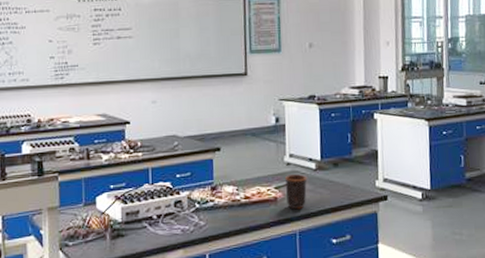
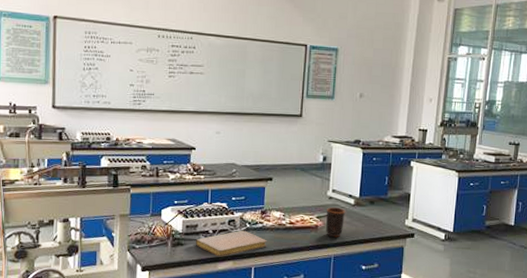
notebook: none [138,211,221,246] -> present [195,230,267,257]

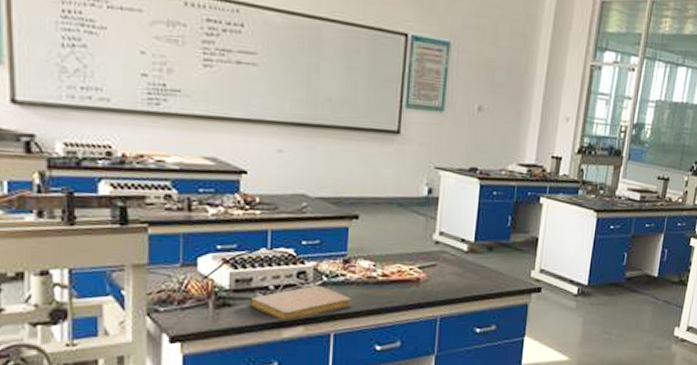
mug: present [326,207,346,238] -> none [430,255,457,294]

